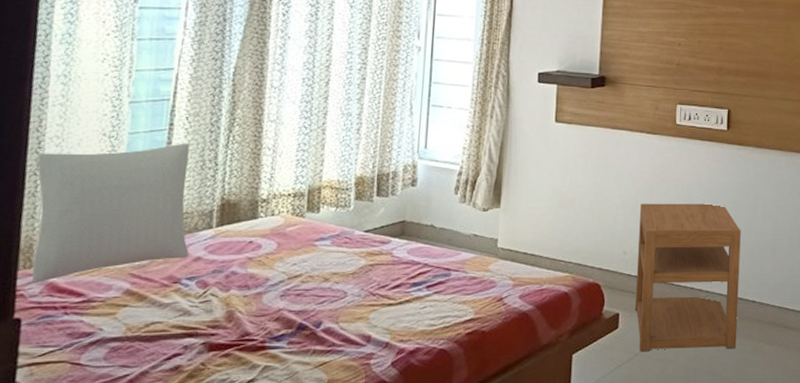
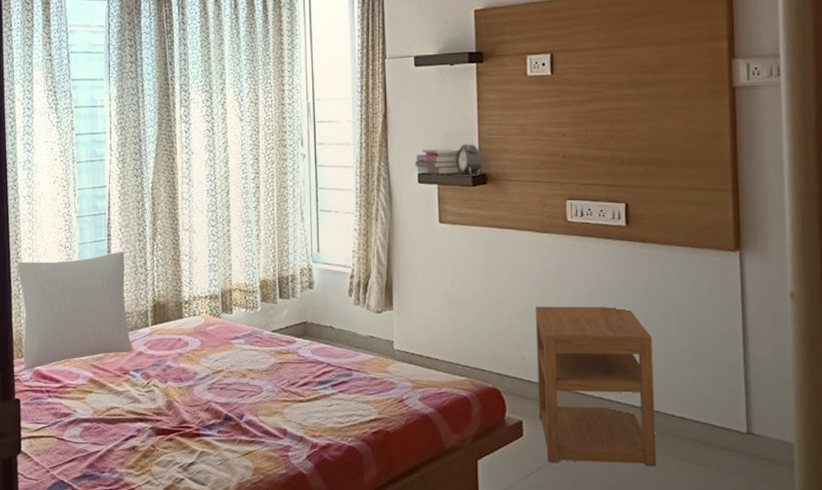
books: none [536,49,581,76] -> present [414,148,460,175]
alarm clock: none [576,47,603,77] -> present [455,144,482,175]

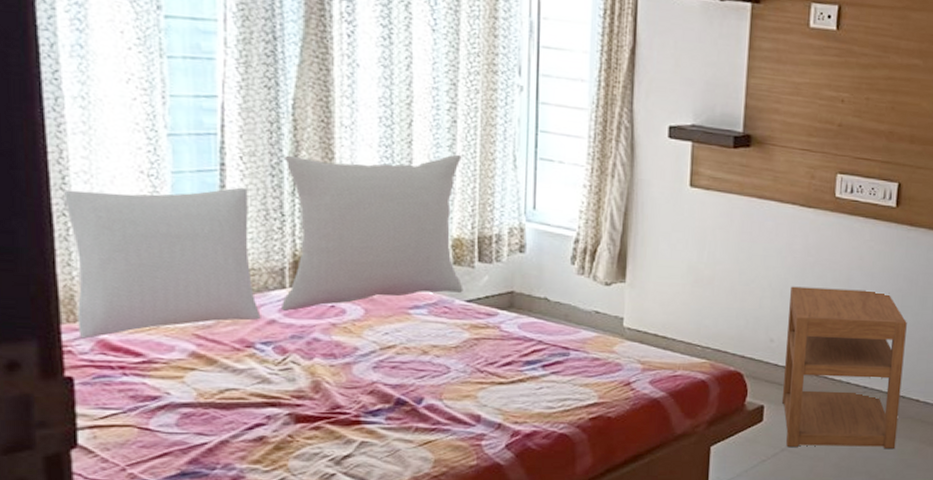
pillow: none [146,213,270,344] -> present [282,154,463,311]
books: present [414,148,460,175] -> none [666,97,722,132]
alarm clock: present [455,144,482,175] -> none [715,97,748,135]

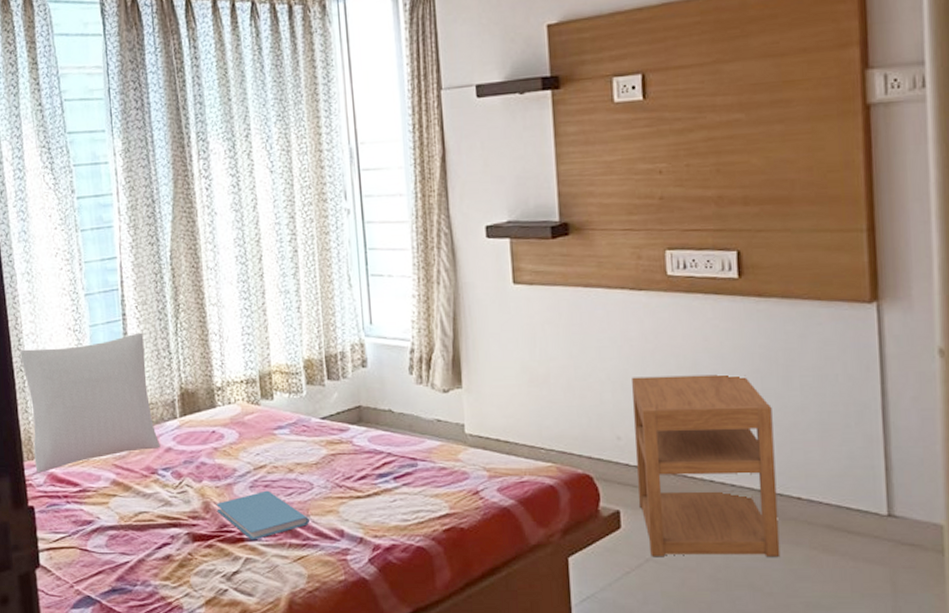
pillow: present [282,154,463,311] -> none [166,281,318,439]
book: none [329,371,442,423] -> present [216,490,309,540]

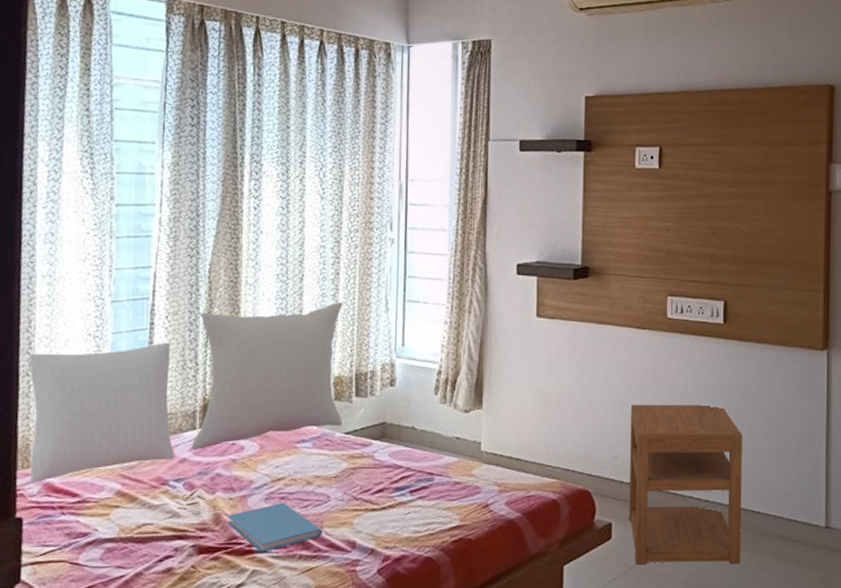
pillow: none [166,281,318,439] -> present [192,302,343,450]

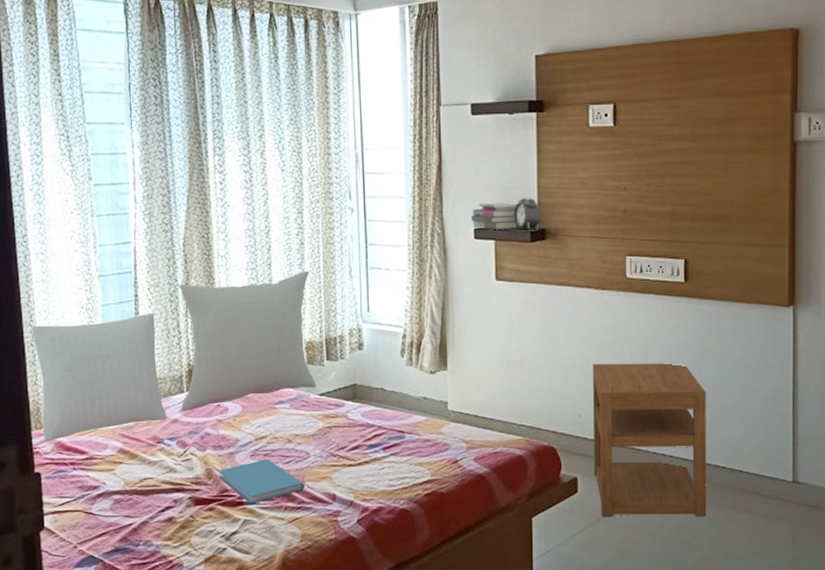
books: none [514,238,562,267] -> present [471,202,518,231]
alarm clock: none [556,235,585,267] -> present [513,198,541,230]

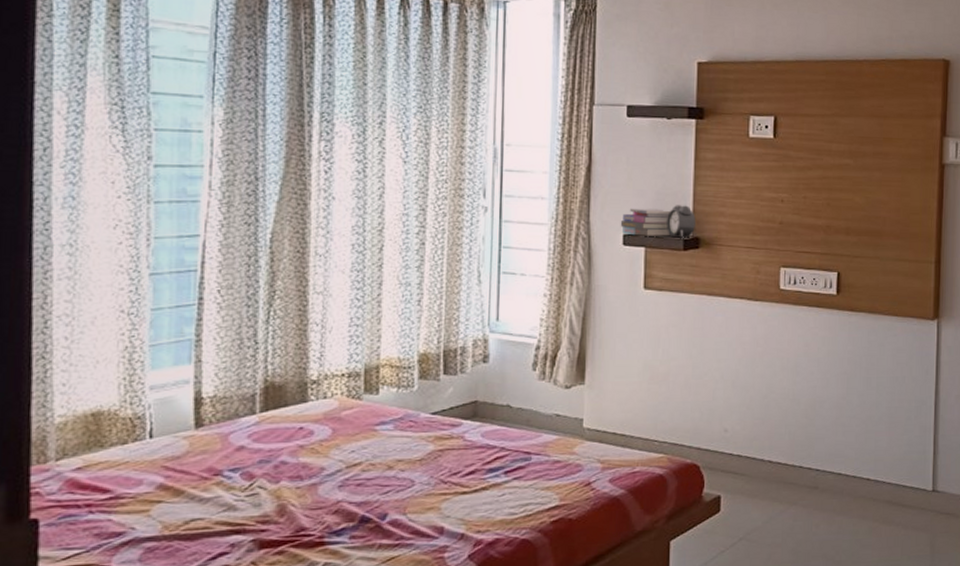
pillow: present [32,313,167,442] -> none [45,319,230,479]
pillow: present [178,270,316,411] -> none [251,274,429,436]
book: present [218,459,305,504] -> none [294,489,406,544]
nightstand: present [593,363,707,516] -> none [737,375,854,535]

